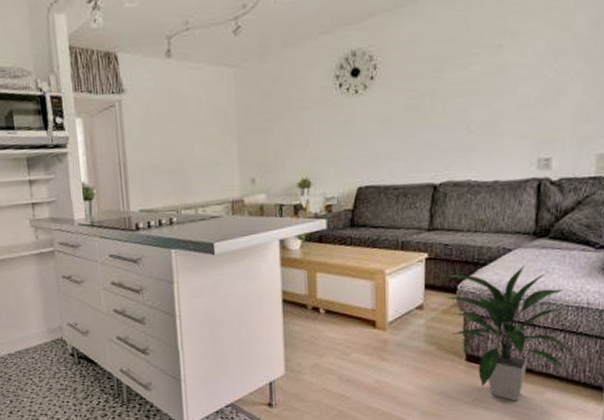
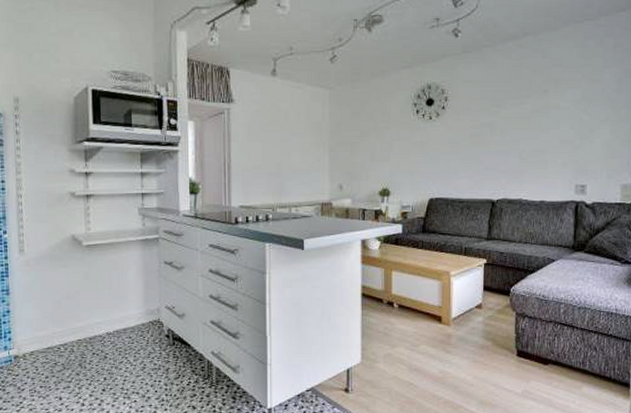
indoor plant: present [445,264,574,402] -> none [500,273,605,394]

